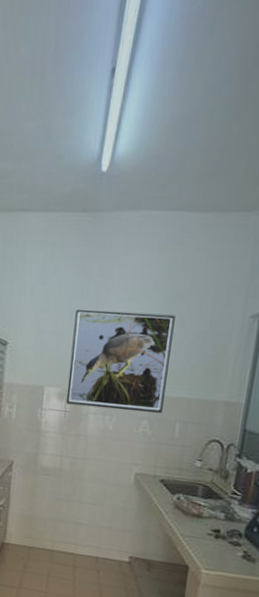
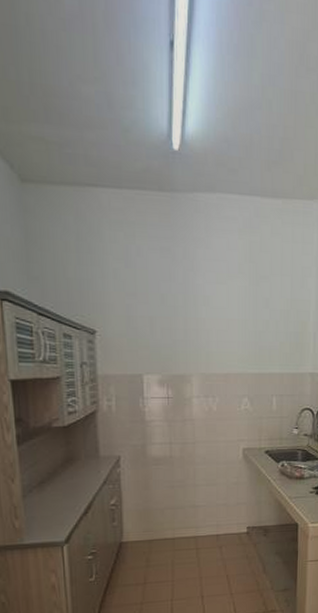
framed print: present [66,309,175,414] -> none [166,292,260,390]

